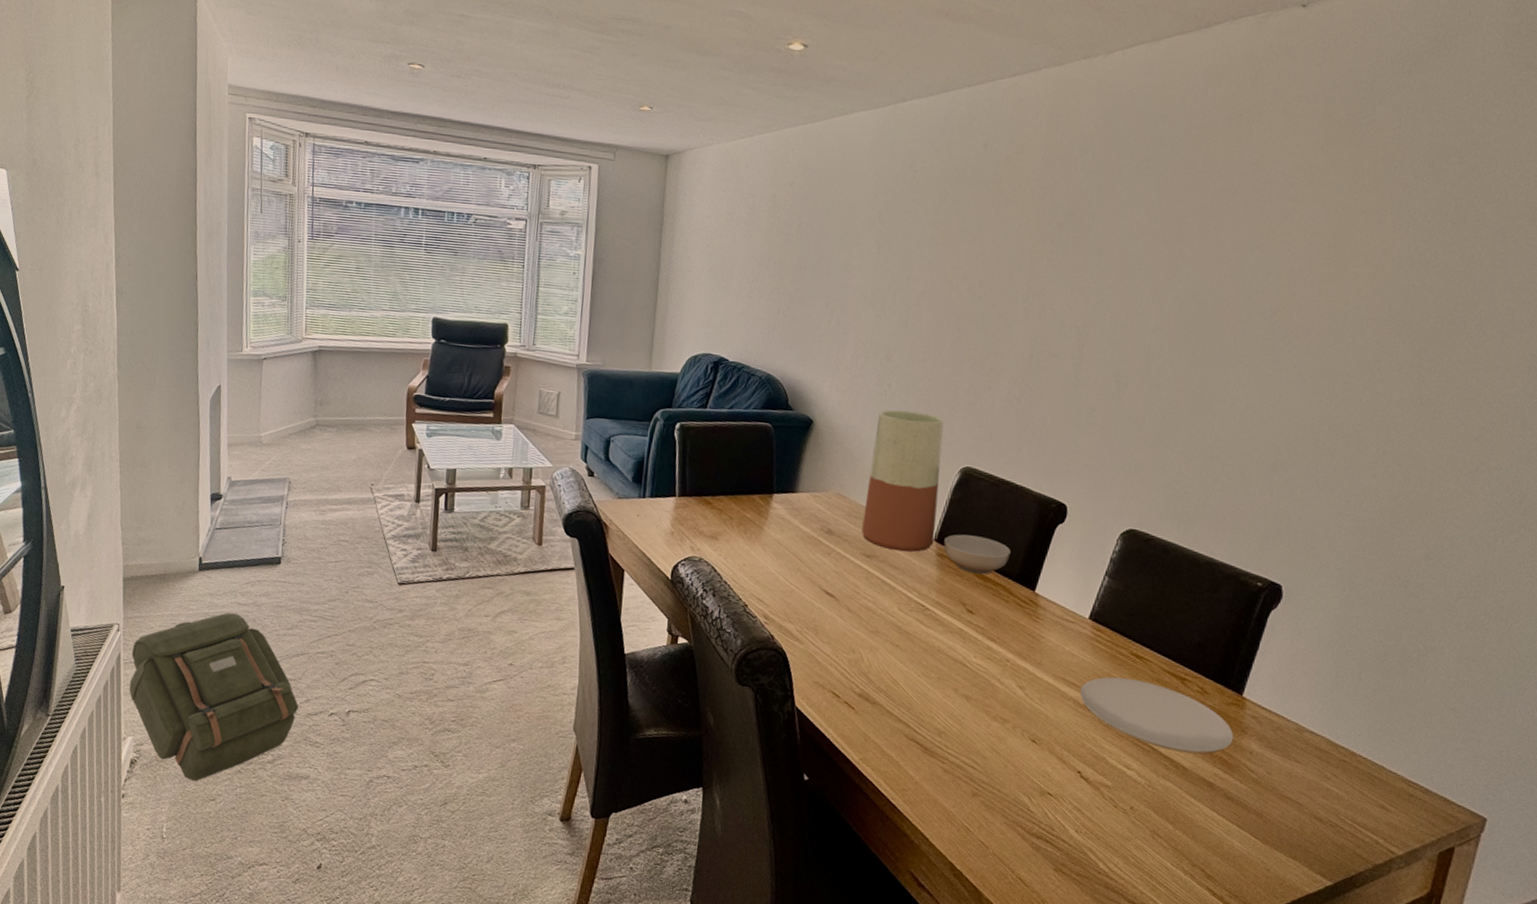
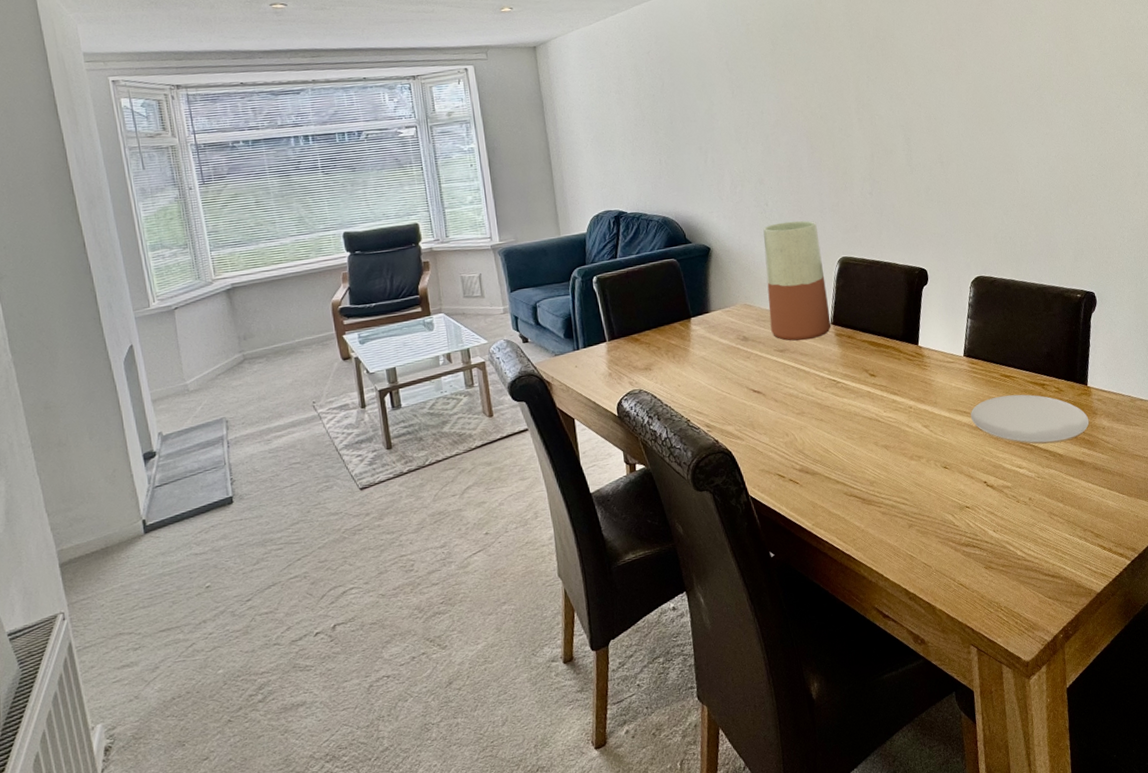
backpack: present [129,612,299,781] -> none [84,565,281,747]
bowl: present [943,534,1011,575] -> none [839,311,893,344]

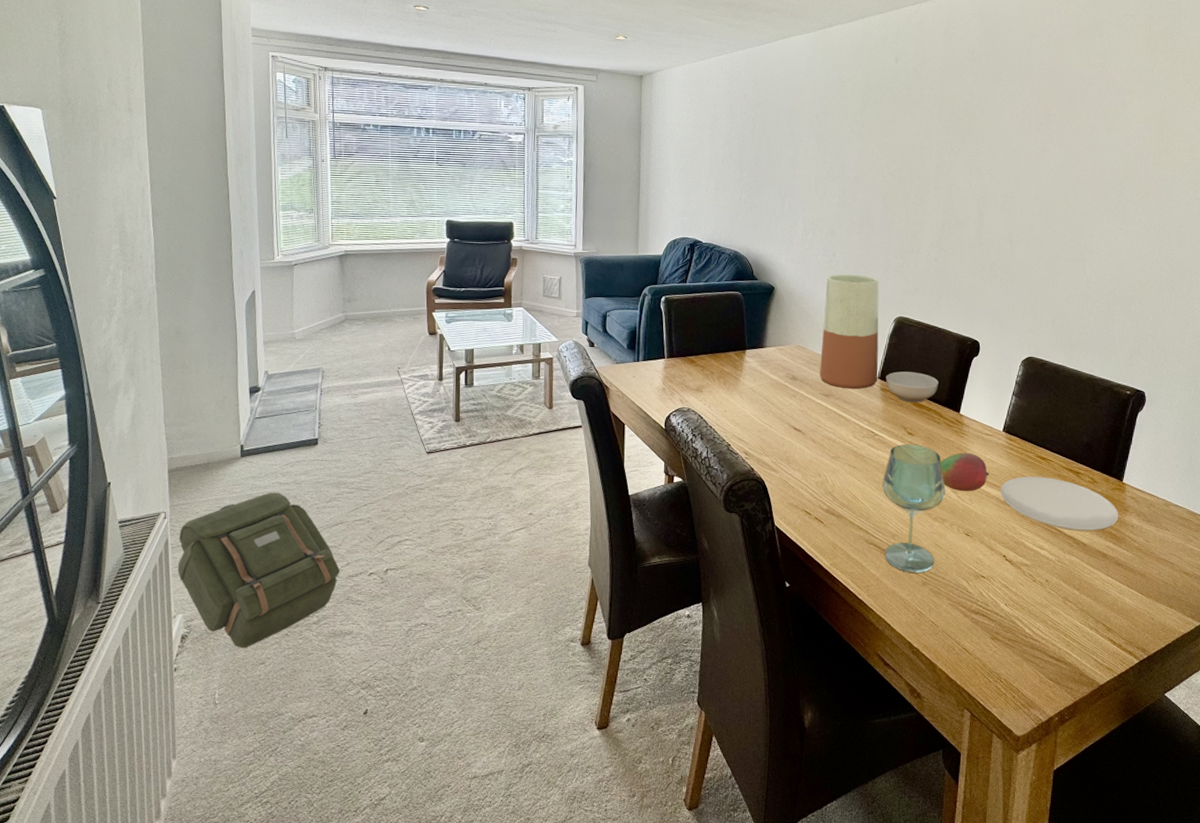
backpack: none [84,565,281,747] -> present [177,492,341,648]
bowl: none [839,311,893,344] -> present [886,371,939,403]
wine glass: none [851,385,918,518] -> present [881,443,946,573]
fruit: none [907,384,958,425] -> present [940,452,990,492]

